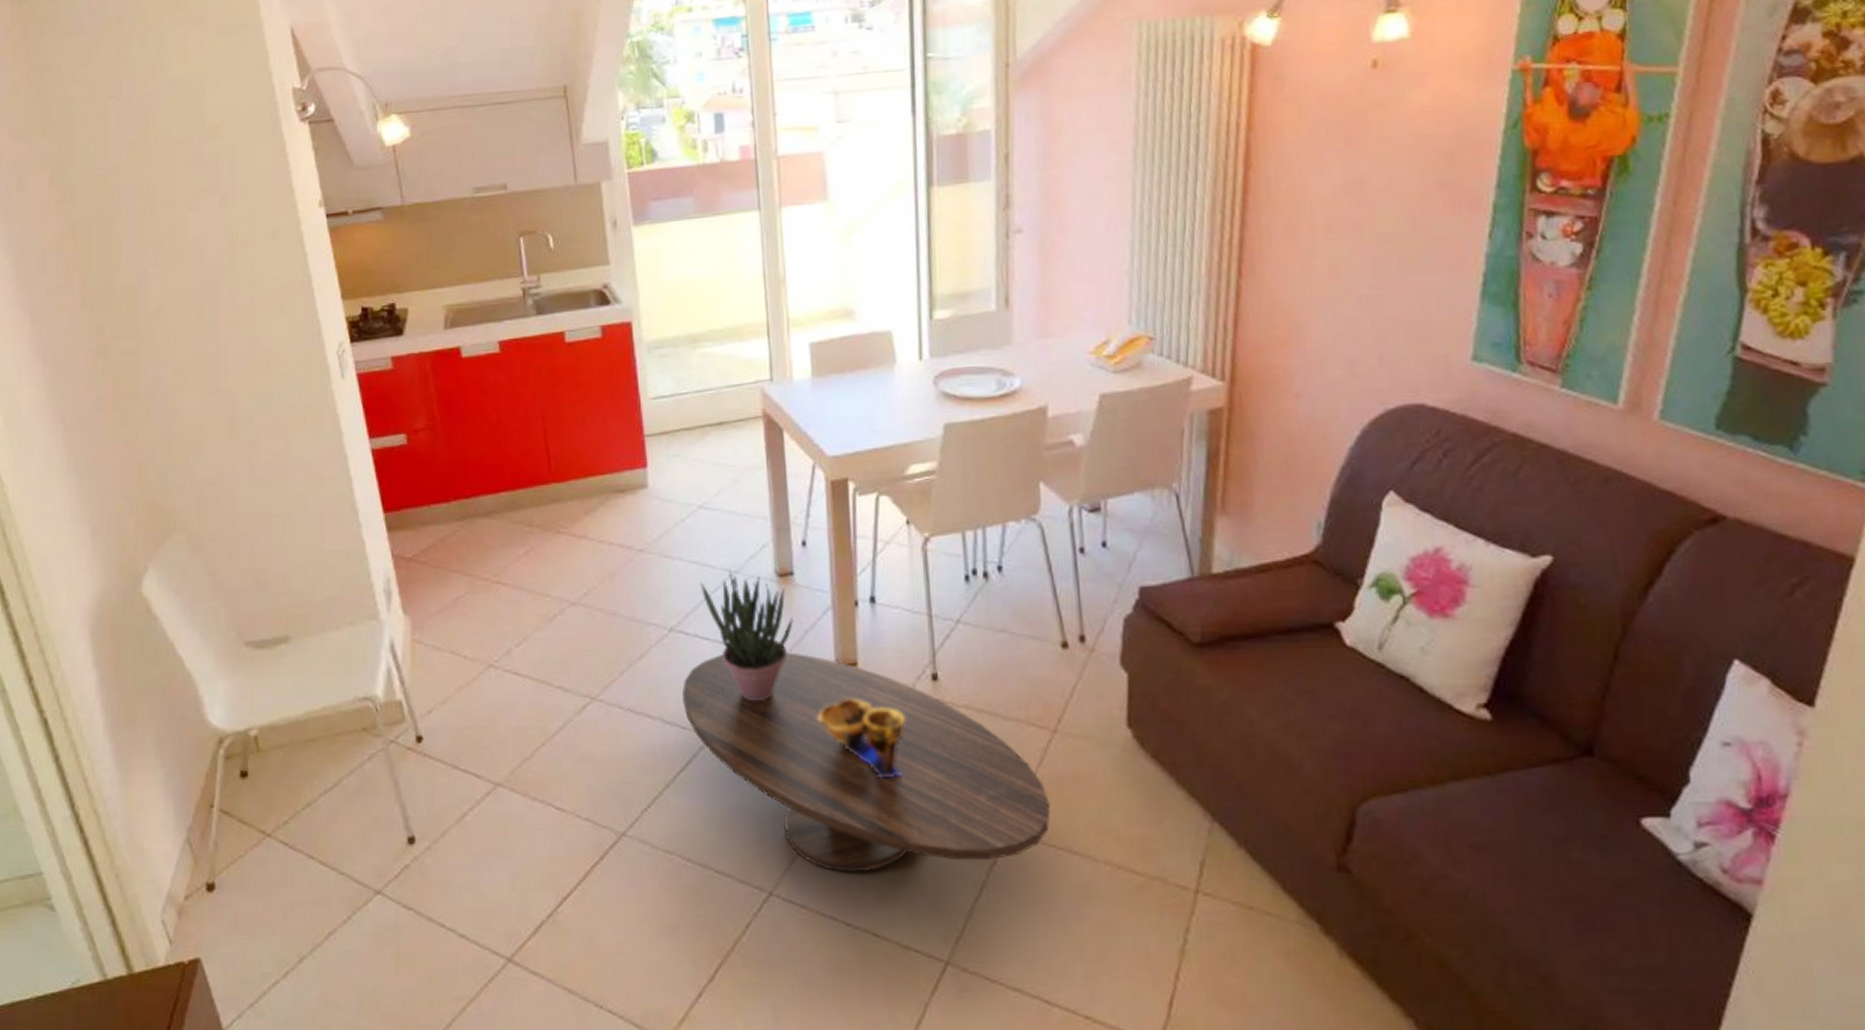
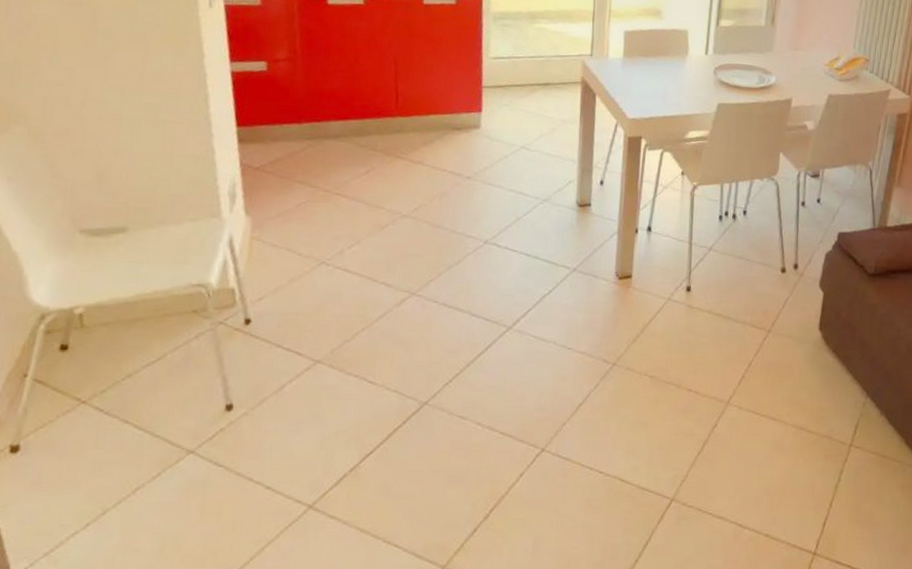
coffee table: present [682,652,1051,873] -> none [489,264,760,433]
potted plant: present [700,569,793,702] -> none [514,197,586,302]
decorative bowl: present [818,697,906,778] -> none [597,301,663,363]

